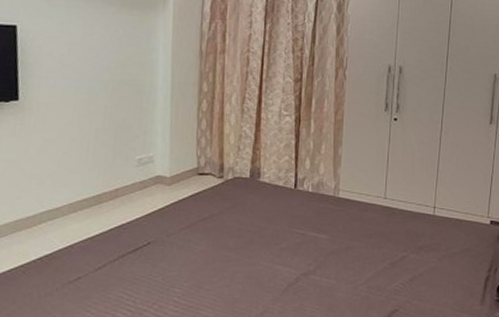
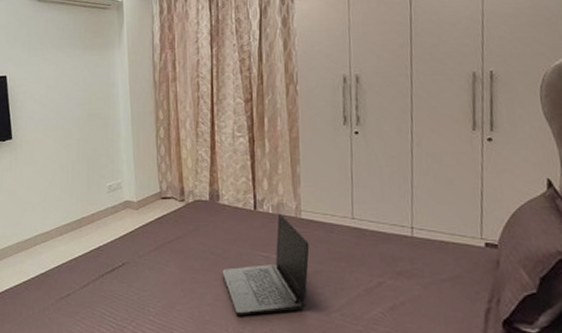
laptop: none [256,193,344,292] -> present [222,214,310,316]

